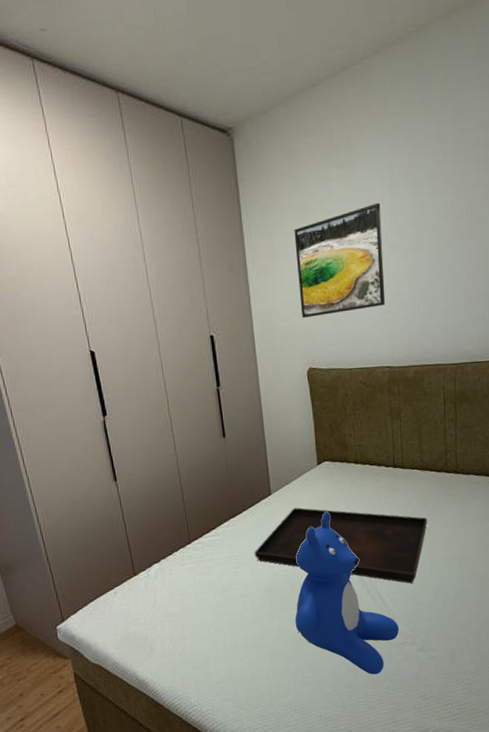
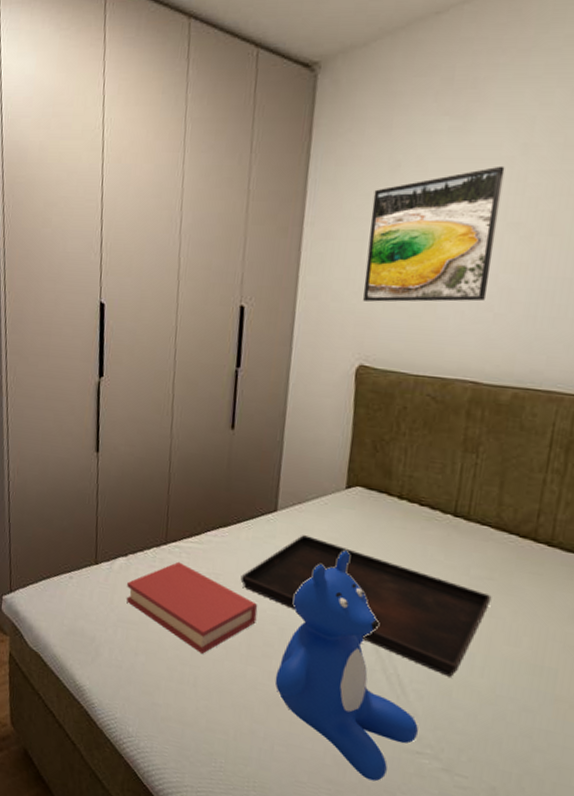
hardback book: none [165,554,273,622] -> present [127,561,258,654]

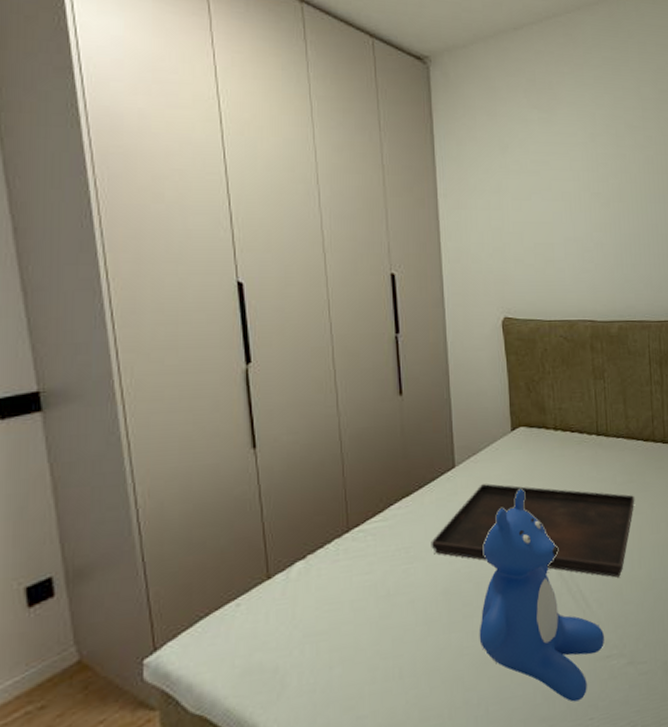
hardback book: present [127,561,258,654] -> none [310,546,452,639]
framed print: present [363,165,505,302] -> none [491,149,588,261]

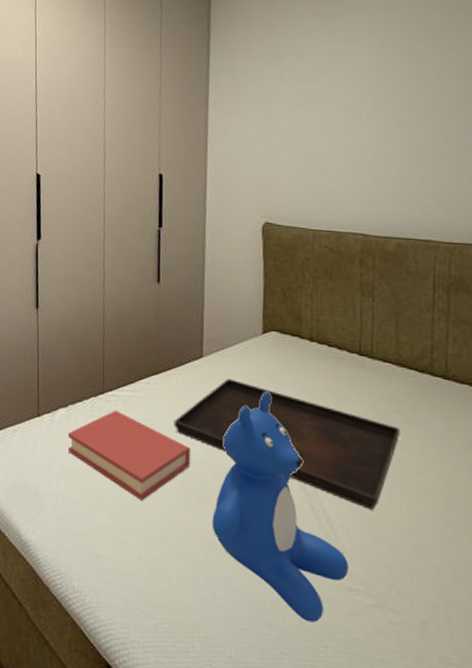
hardback book: none [310,546,452,639] -> present [68,410,191,501]

